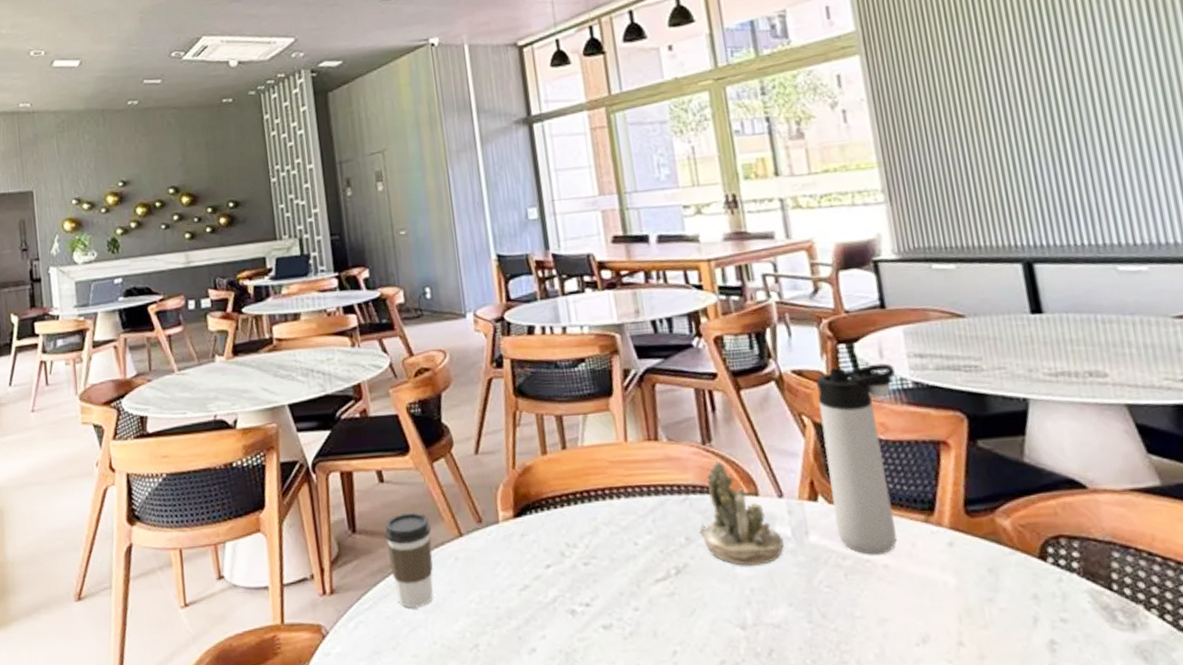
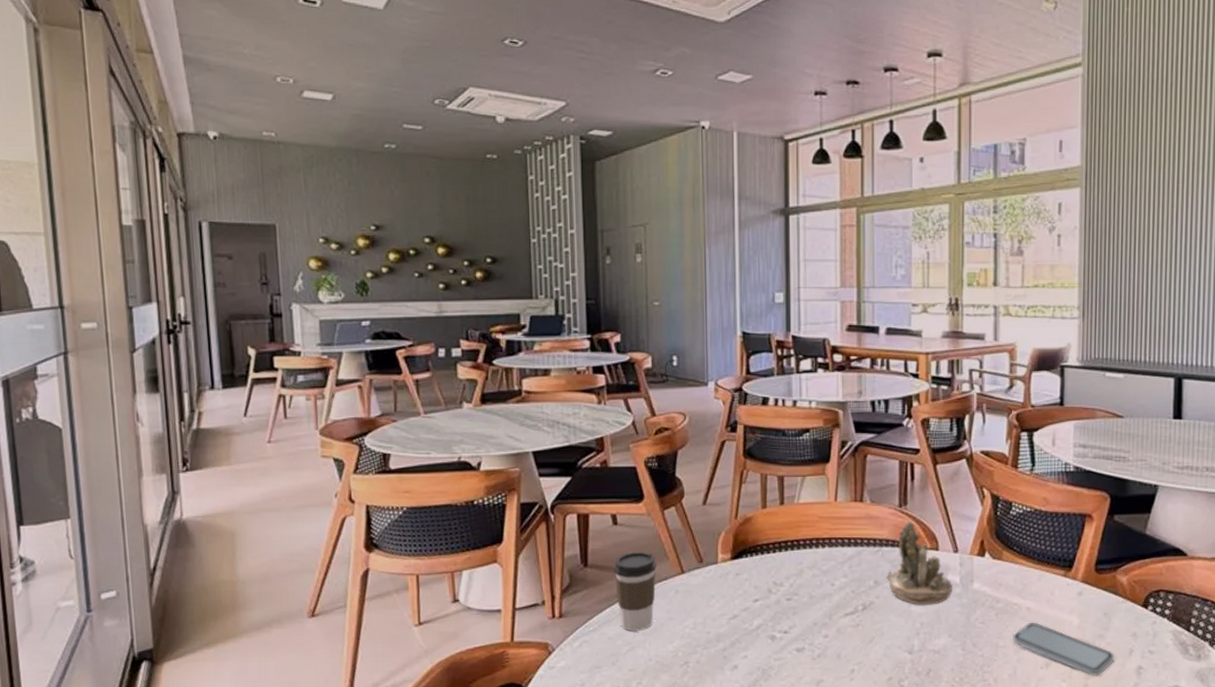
thermos bottle: present [816,363,897,555] -> none [996,450,1063,600]
smartphone: none [871,583,1015,655] -> present [1012,622,1114,676]

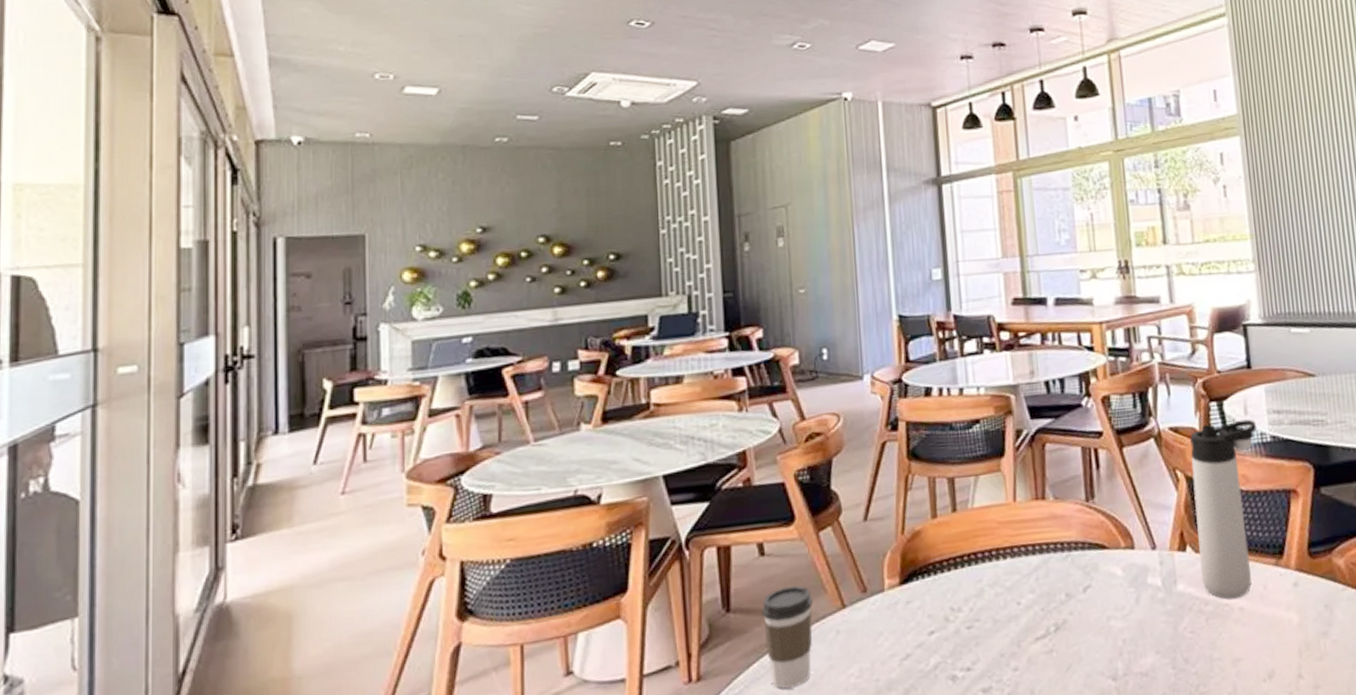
succulent planter: present [886,521,952,605] -> none [1078,517,1155,618]
thermos bottle: none [996,450,1063,600] -> present [1190,419,1257,599]
smartphone: present [1012,622,1114,676] -> none [1227,624,1343,684]

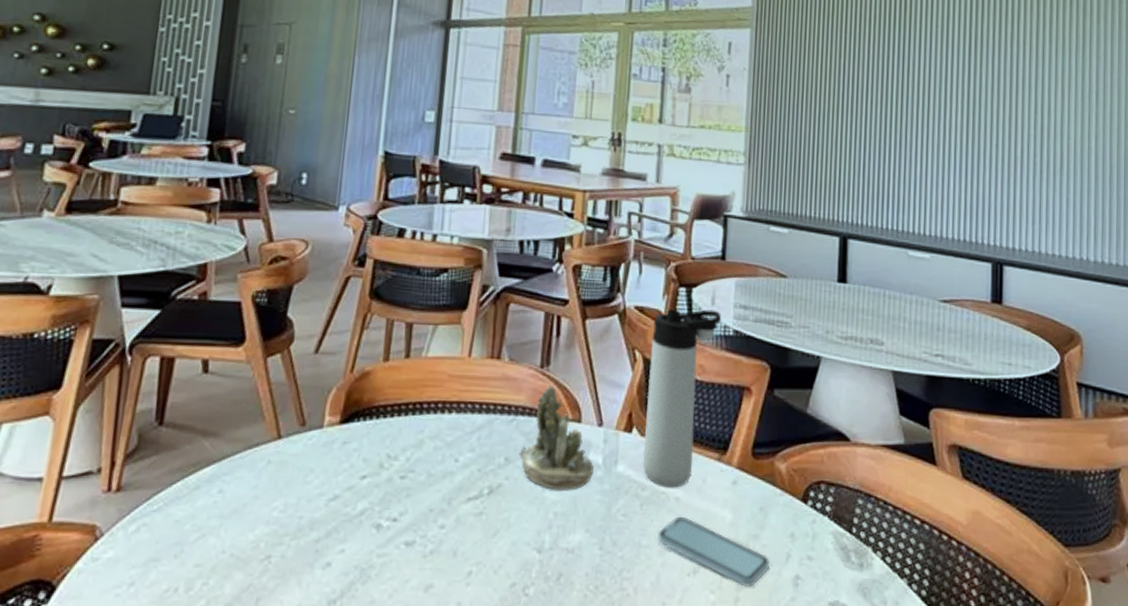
coffee cup: present [762,585,813,690] -> none [192,408,249,514]
succulent planter: none [1078,517,1155,618] -> present [519,385,594,490]
smartphone: none [1227,624,1343,684] -> present [656,516,770,587]

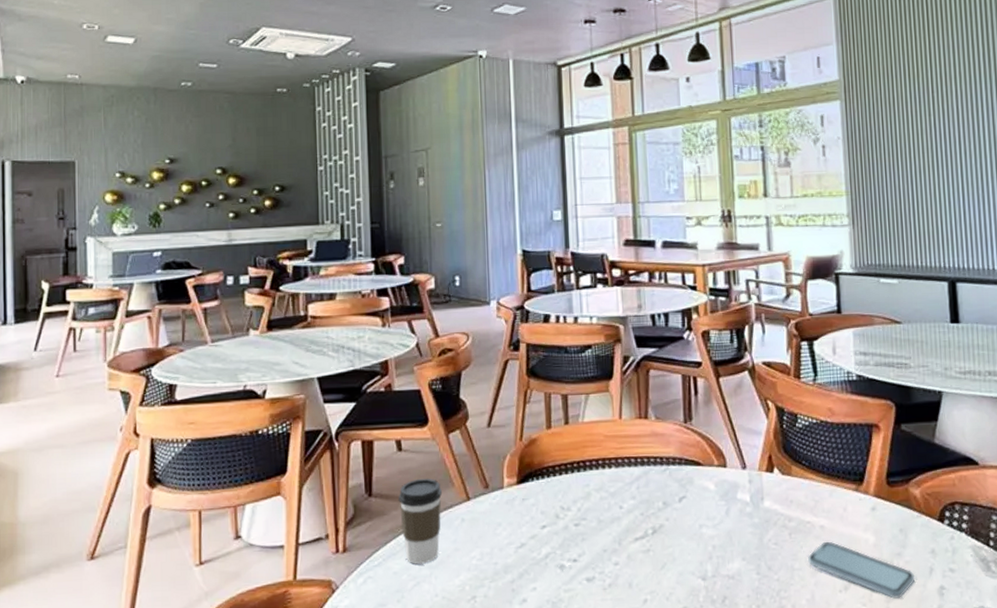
coffee cup: none [192,408,249,514] -> present [398,478,442,565]
succulent planter: present [519,385,594,490] -> none [675,437,743,527]
thermos bottle: present [643,309,722,488] -> none [781,359,844,518]

